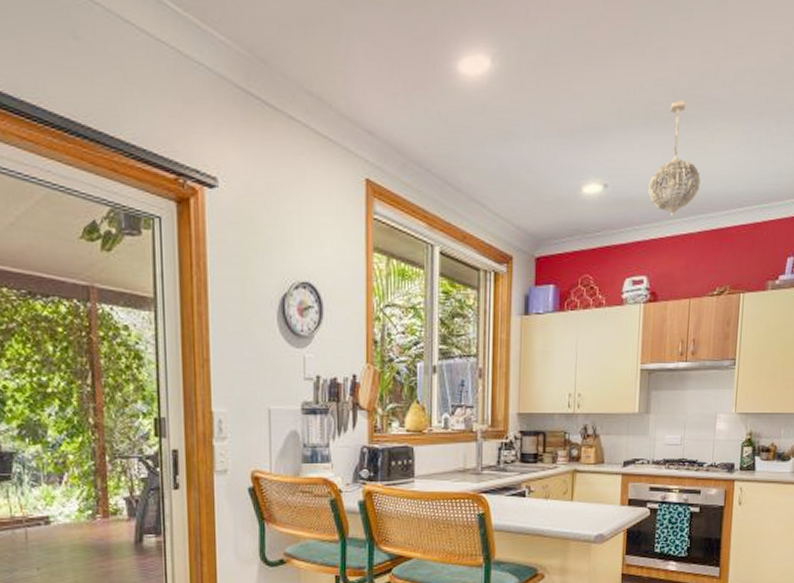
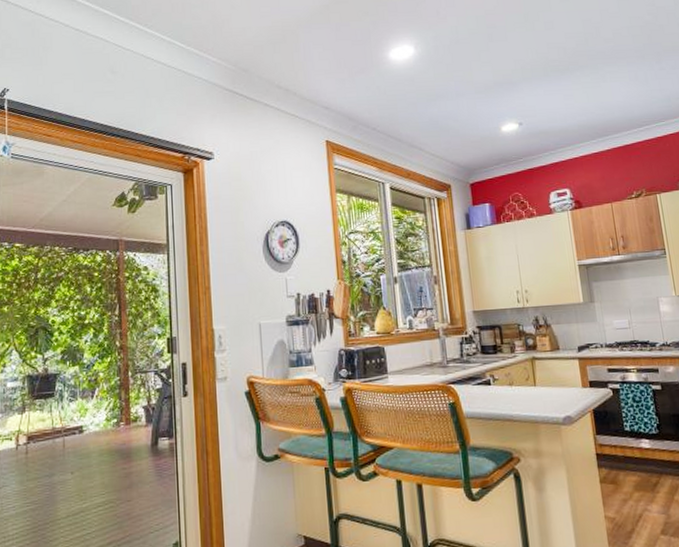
pendant light: present [648,100,701,218] -> none [557,55,601,141]

